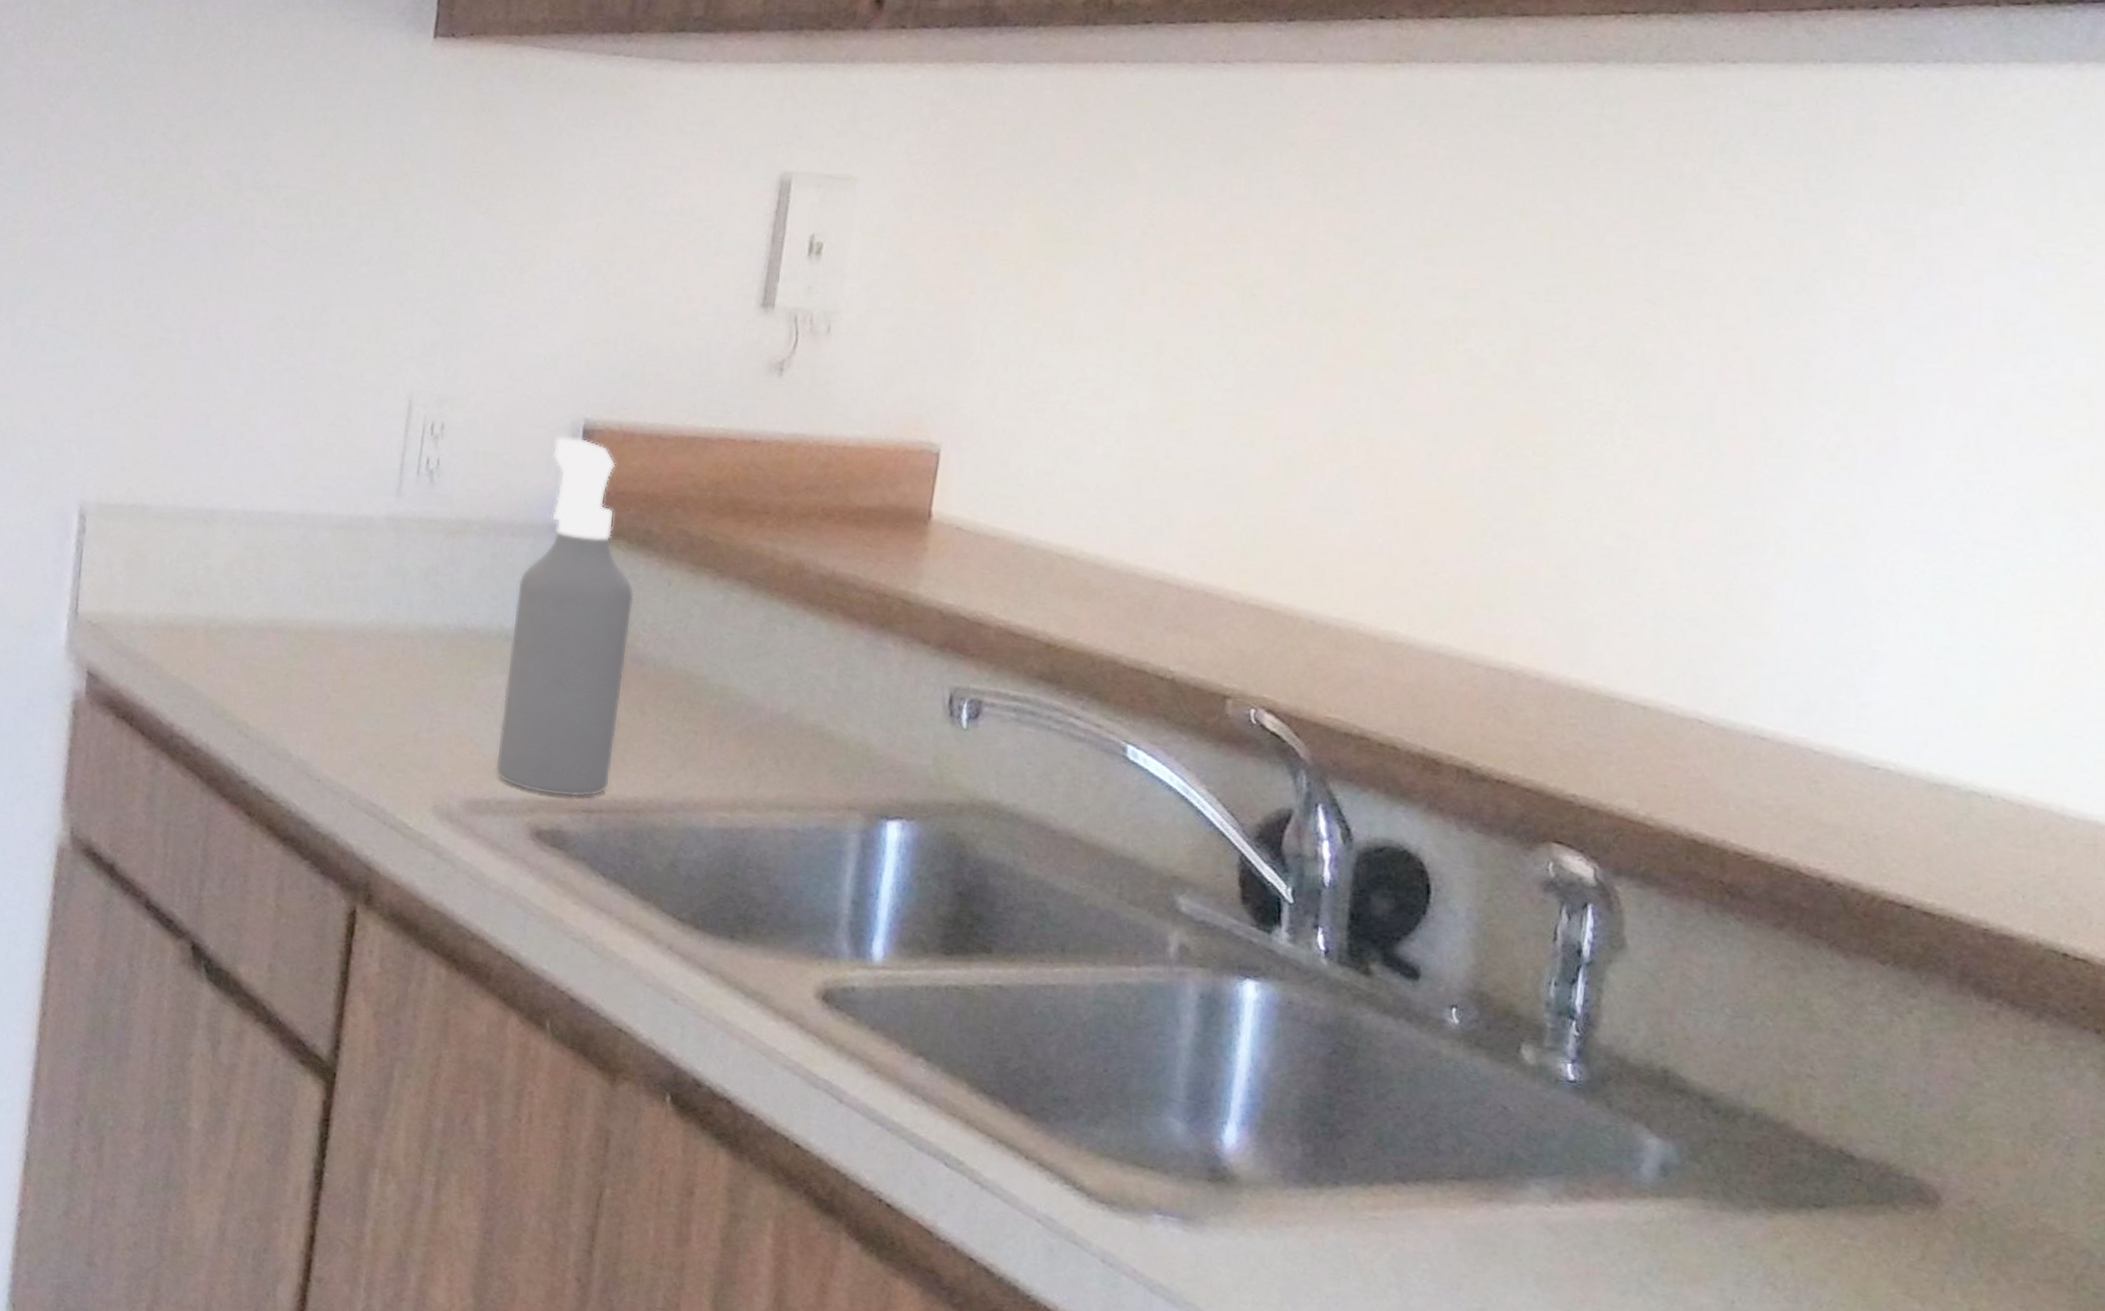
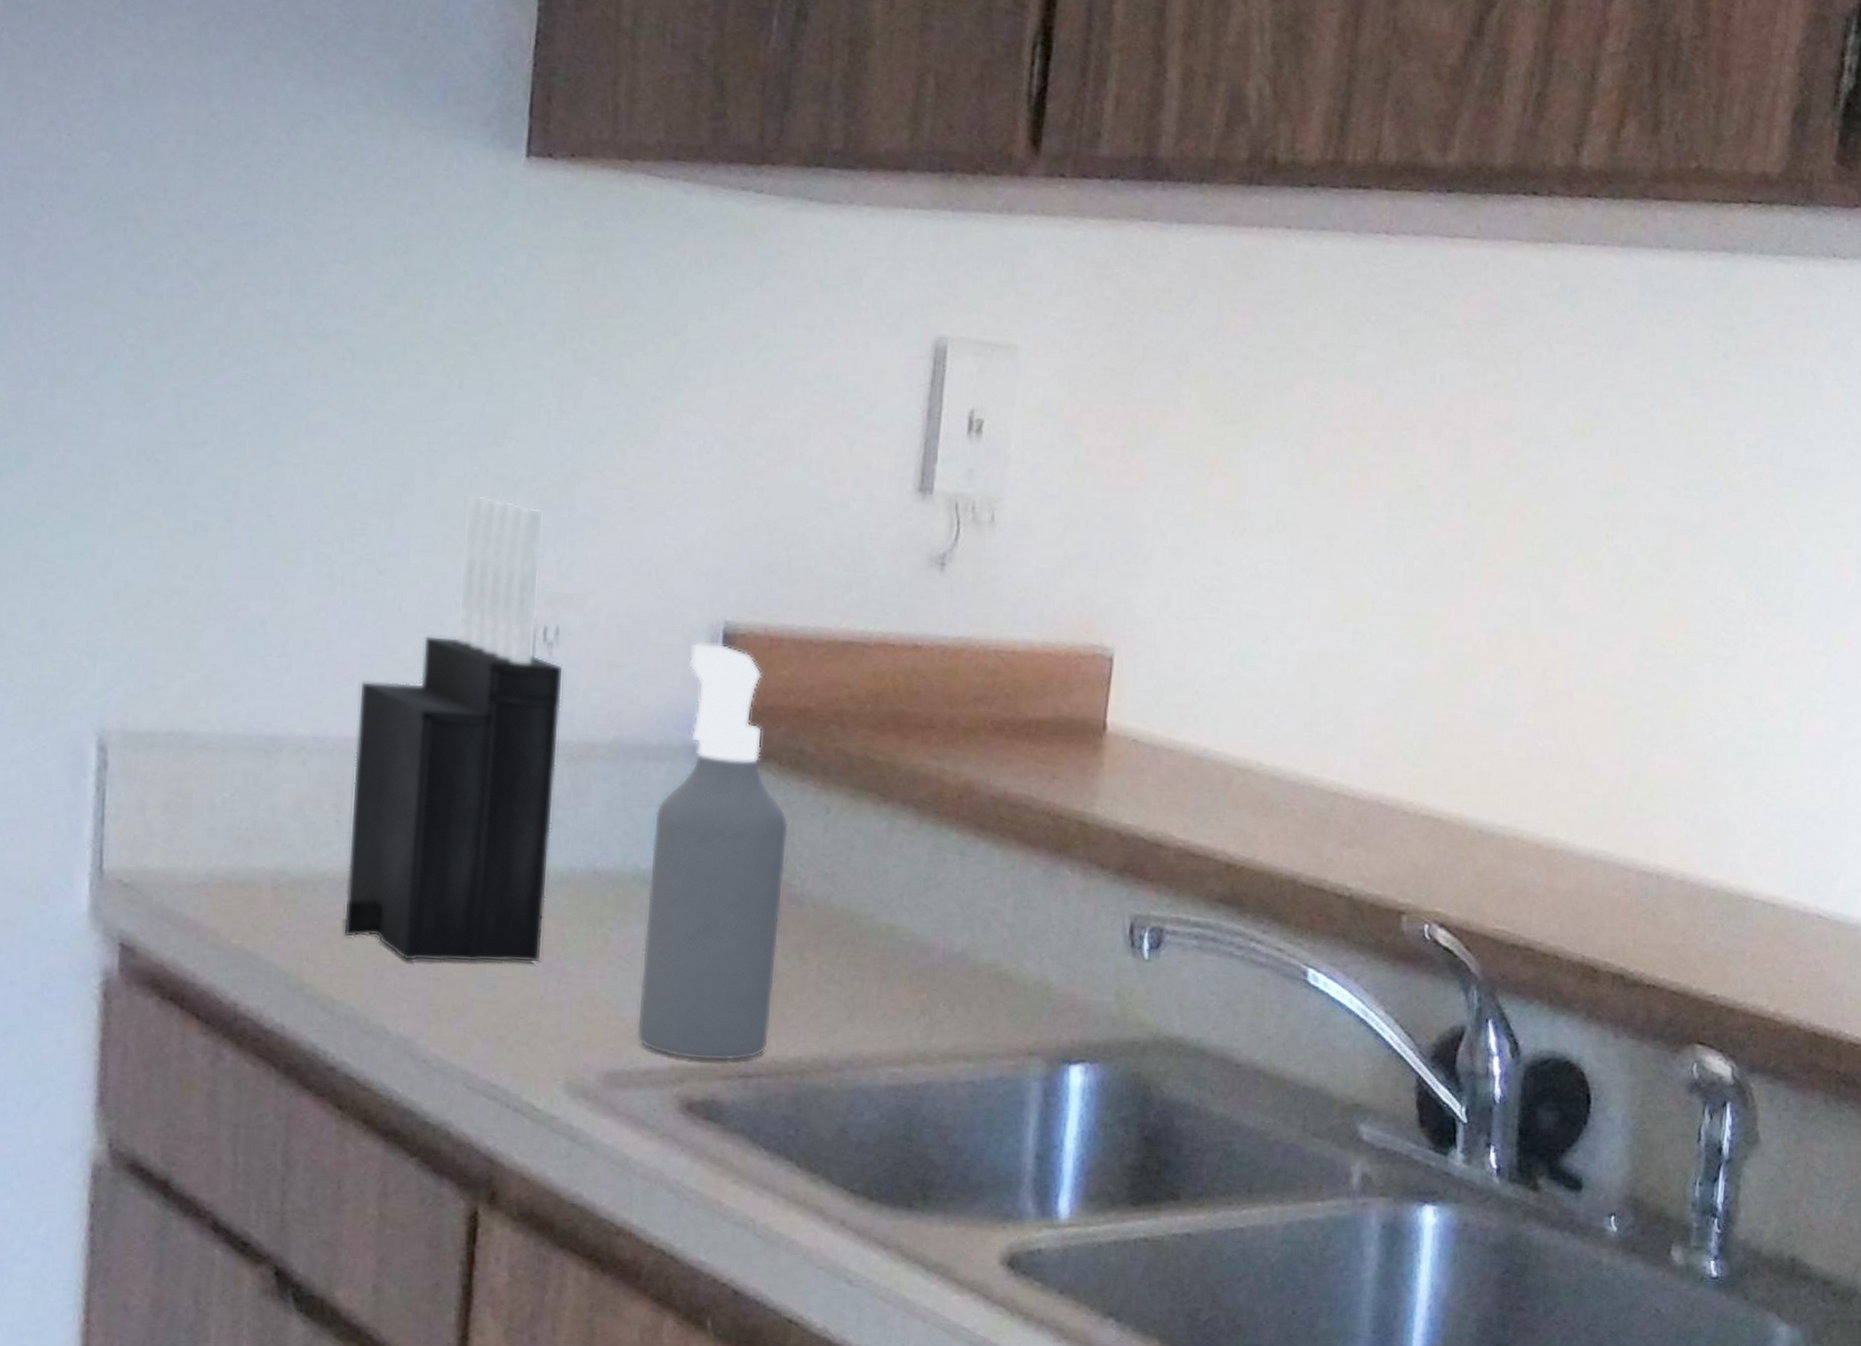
knife block: none [258,315,447,704] -> present [342,495,564,964]

